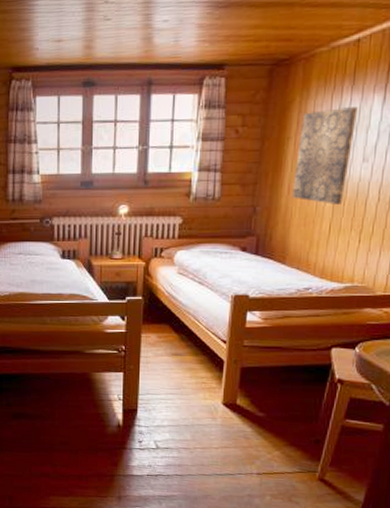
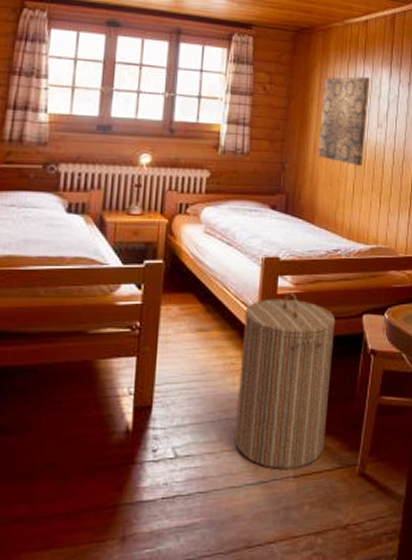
laundry hamper: none [205,326,303,468] -> present [234,292,336,470]

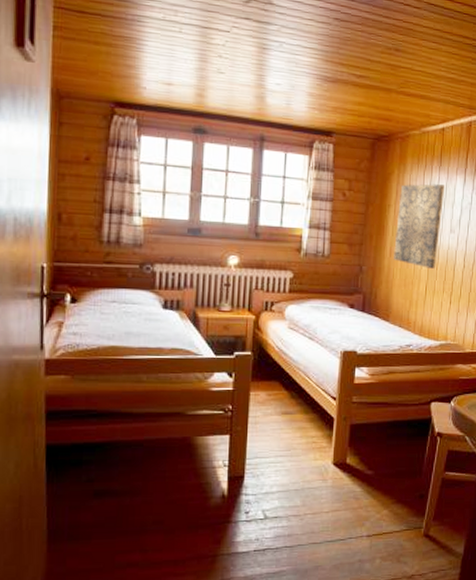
laundry hamper: present [234,292,336,470] -> none [316,382,407,531]

